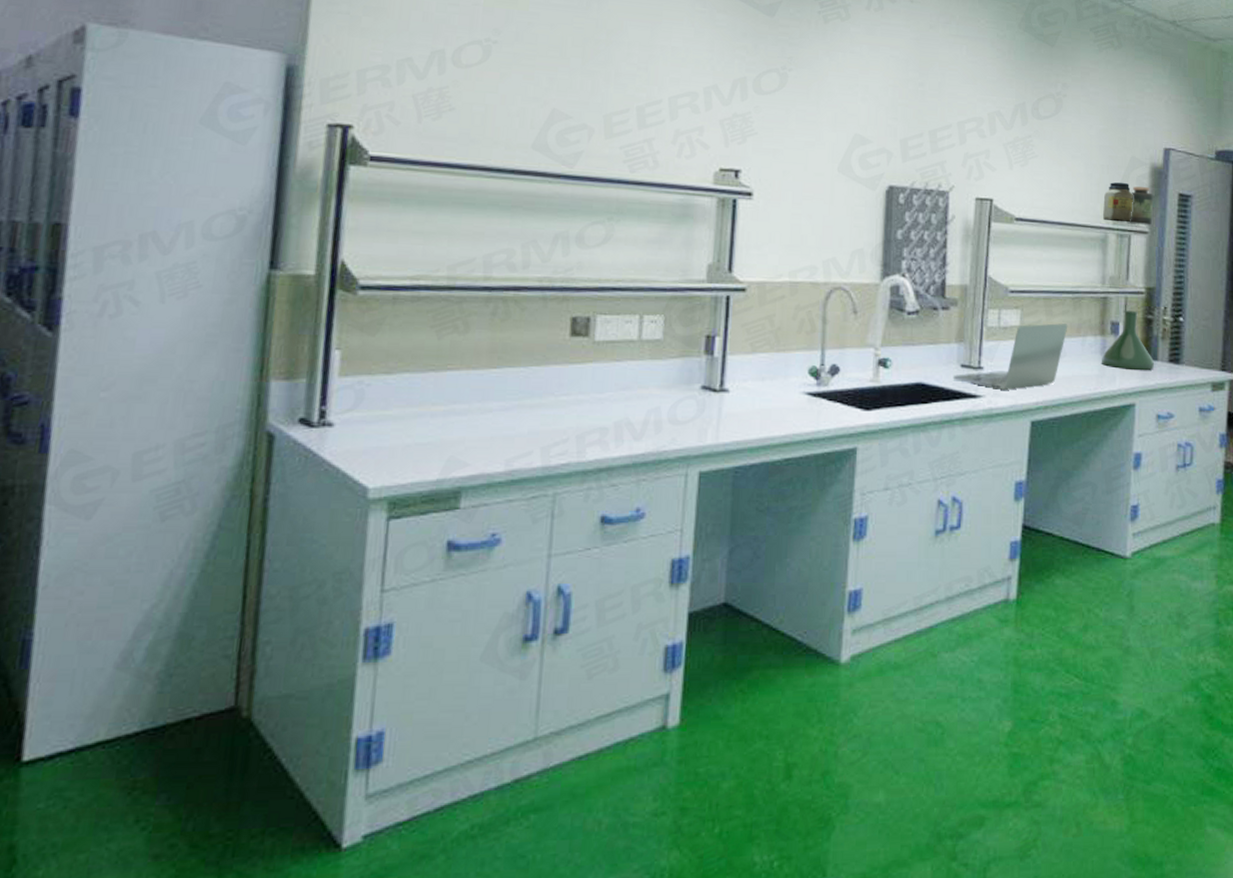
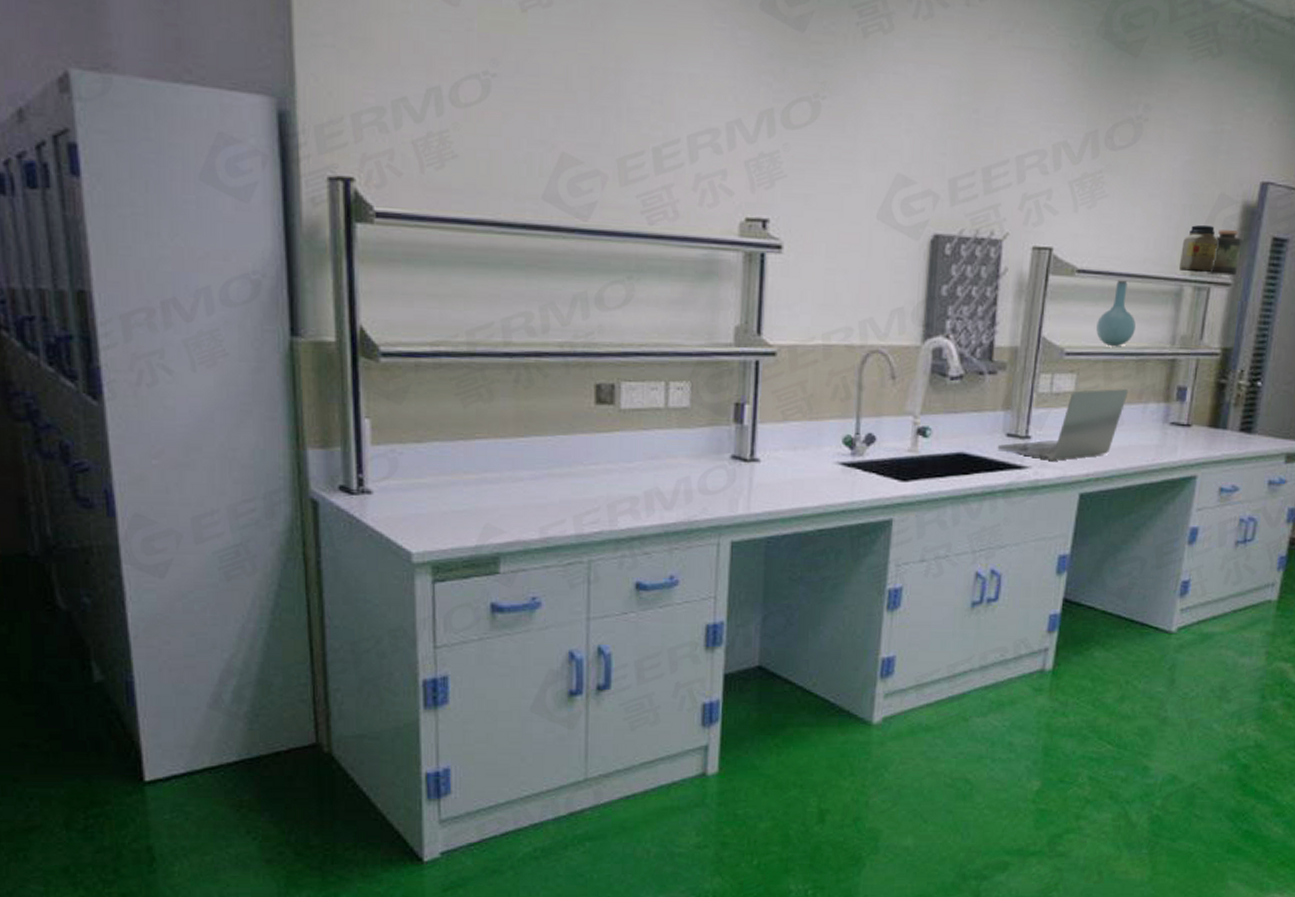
bottle: none [1036,227,1069,286] -> present [1096,280,1136,347]
flask: present [1102,310,1154,370] -> none [1163,374,1223,440]

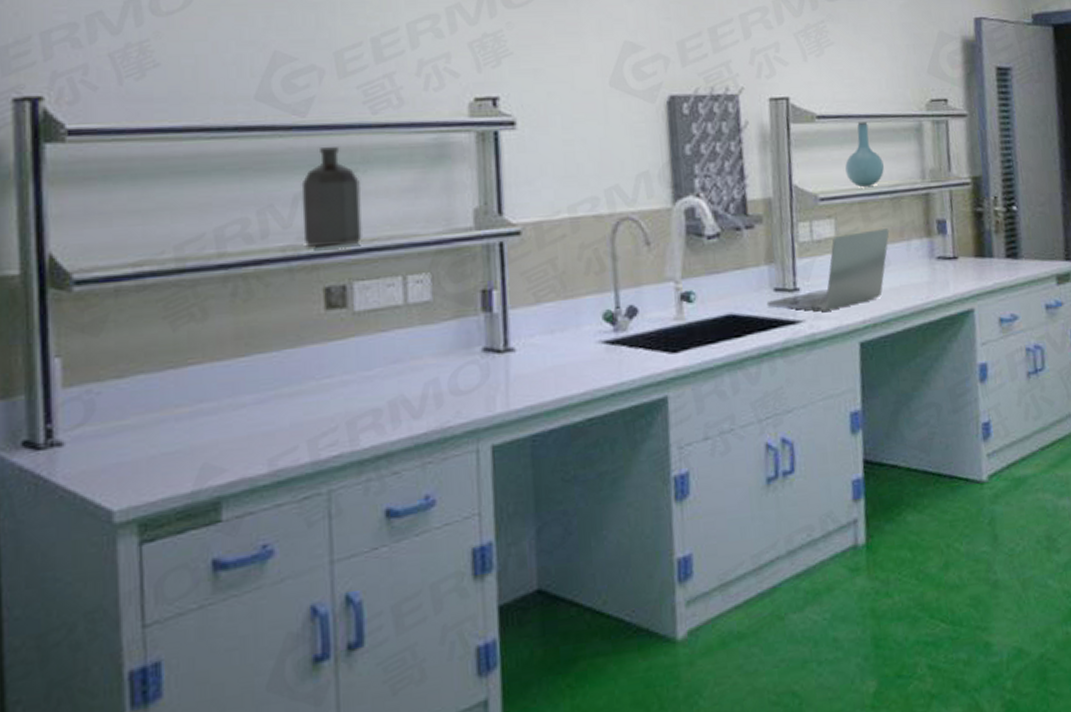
bottle: none [579,253,633,348] -> present [301,147,362,248]
jar: present [1180,224,1218,273] -> none [913,61,947,108]
jar: present [1207,230,1242,276] -> none [941,64,971,108]

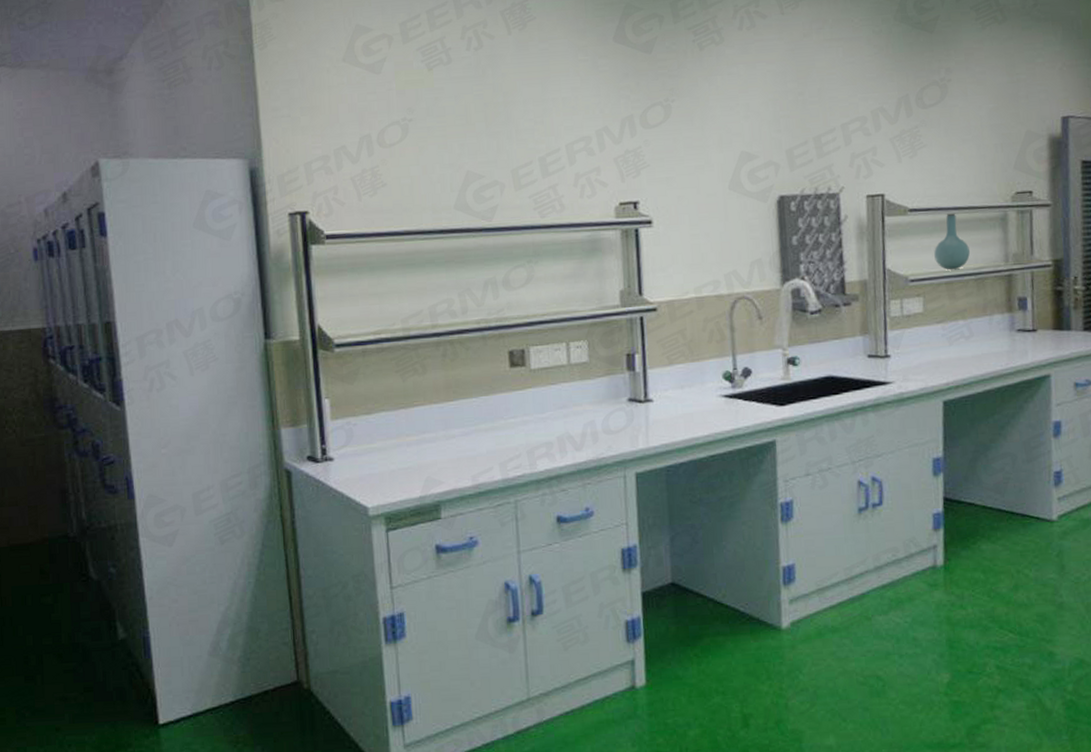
bottle: present [301,147,362,248] -> none [490,244,535,321]
laptop: present [766,229,890,312] -> none [861,305,973,375]

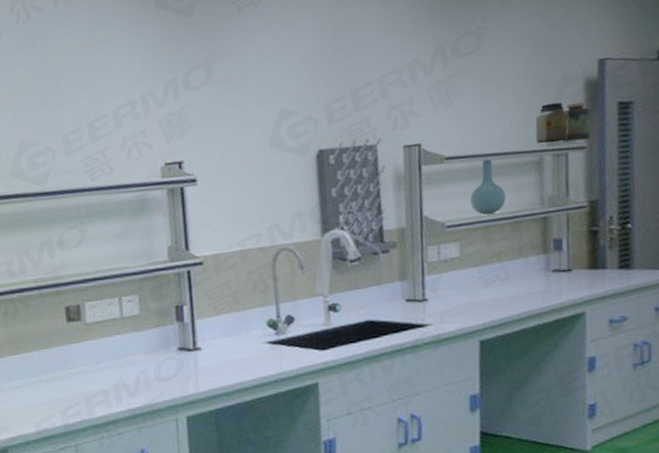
jar: none [999,158,1033,199] -> present [535,102,569,144]
jar: none [1026,159,1055,199] -> present [562,102,591,143]

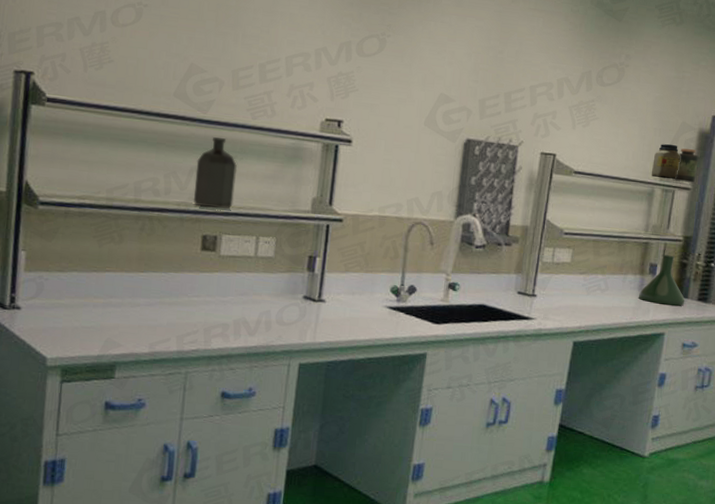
bottle: none [45,206,89,279] -> present [193,137,237,209]
bottle: present [470,159,506,215] -> none [588,181,618,231]
flask: none [546,225,603,282] -> present [639,254,685,306]

